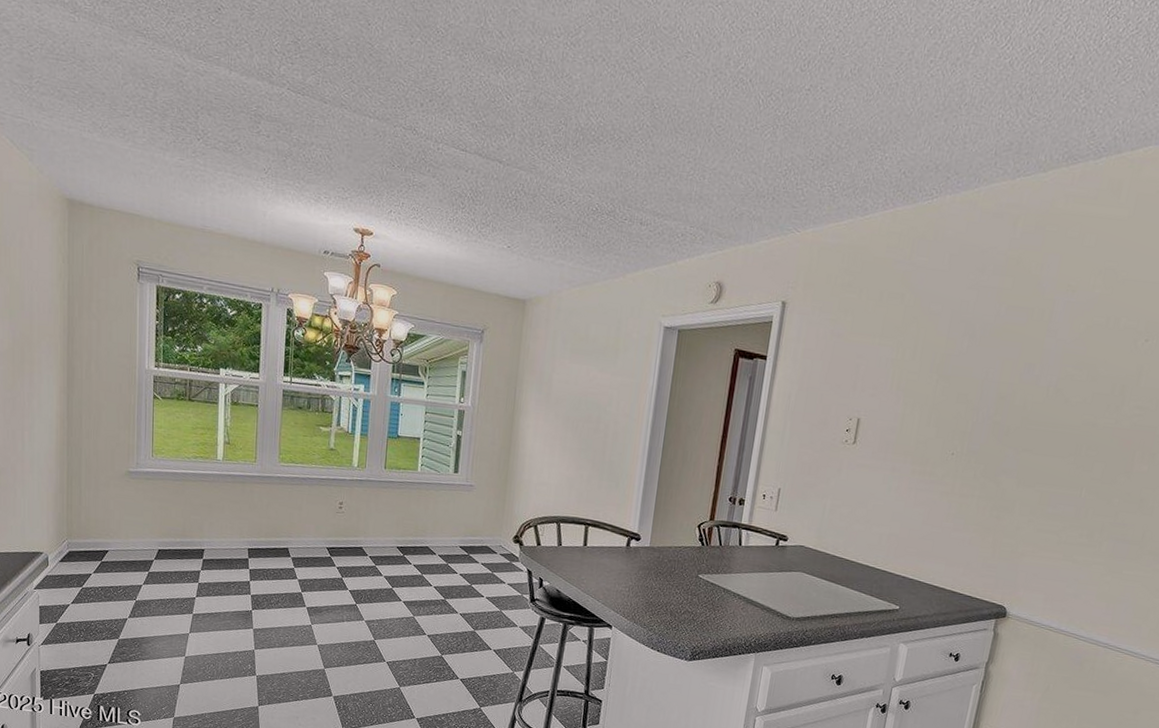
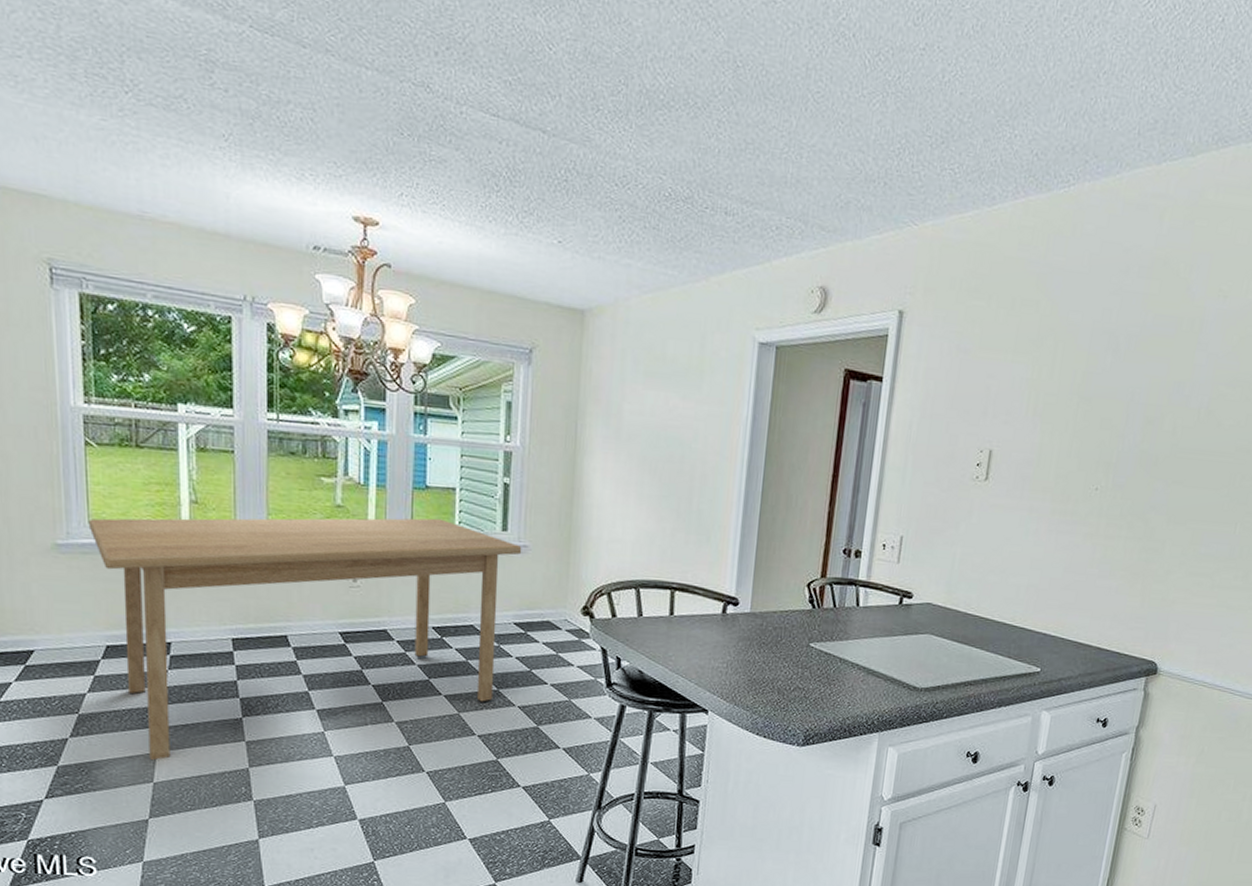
table: none [152,453,469,640] -> present [88,518,522,761]

